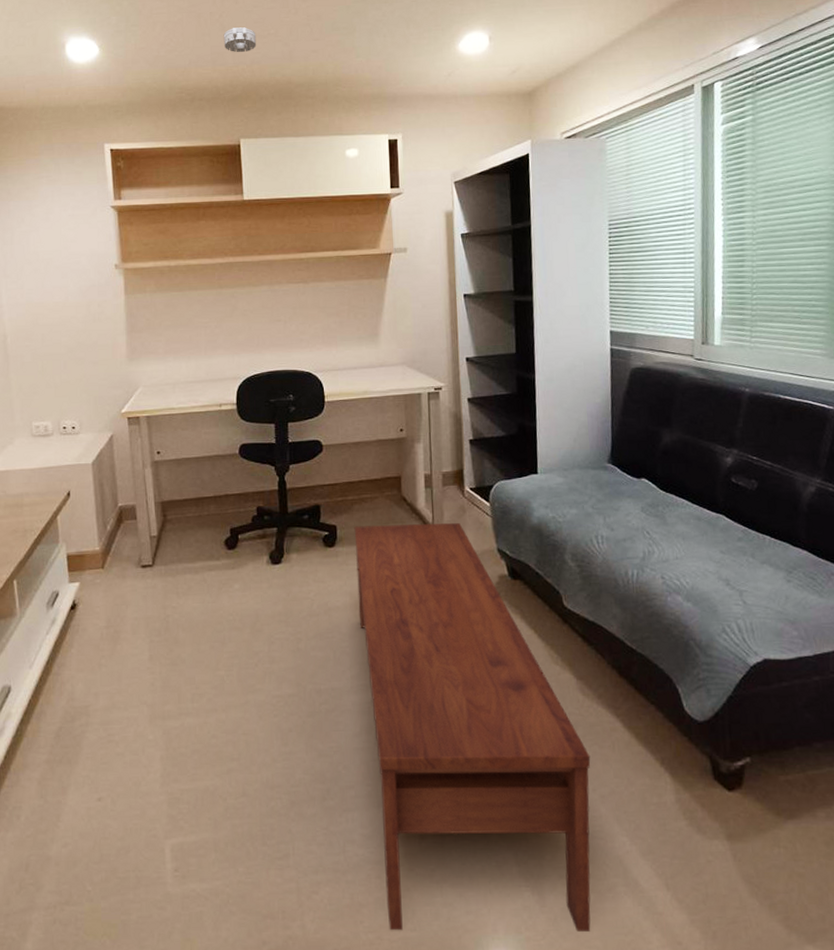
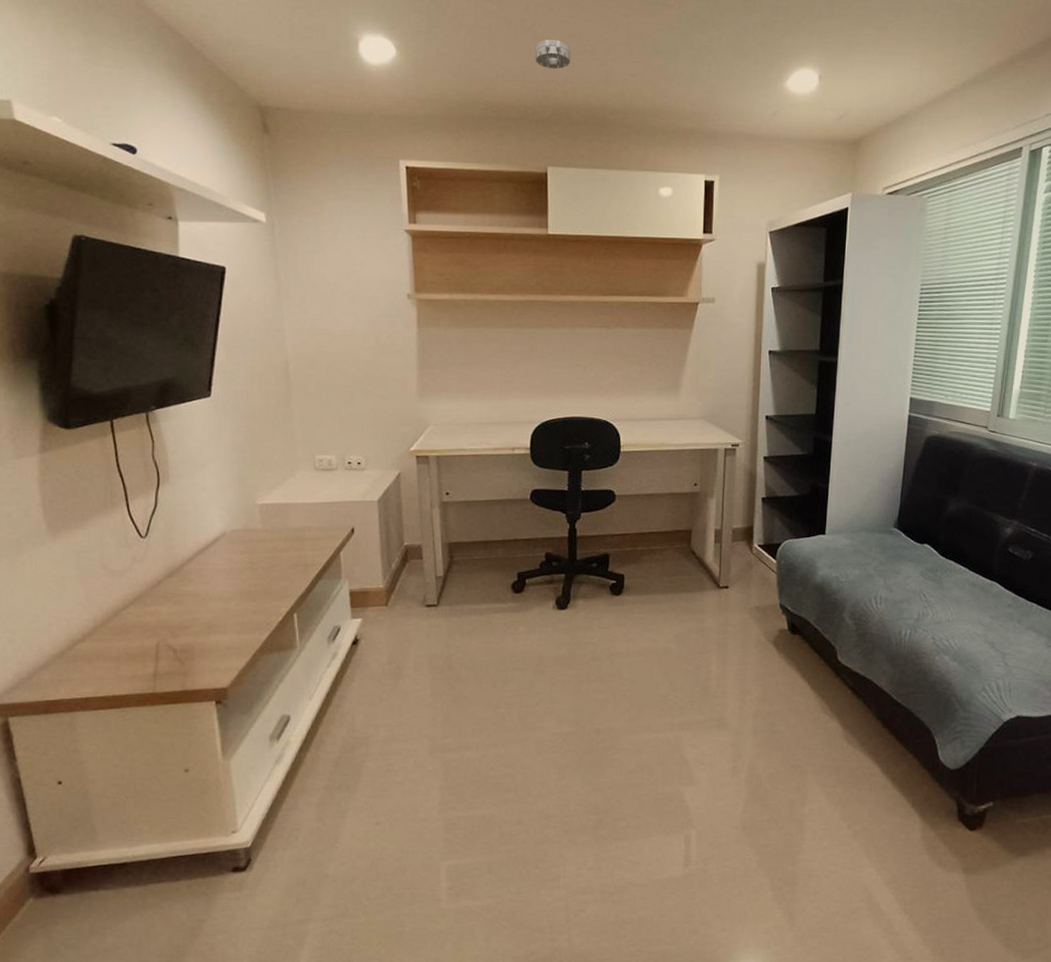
coffee table: present [354,522,591,932] -> none [640,576,849,948]

